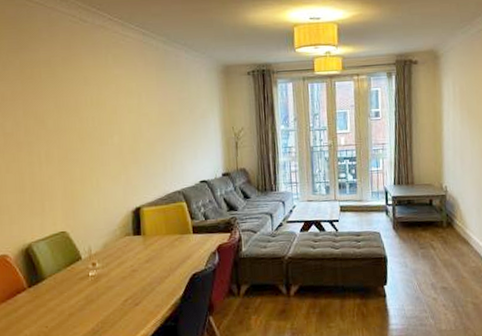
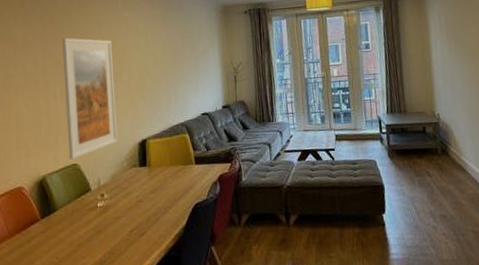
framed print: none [45,95,110,228] -> present [62,37,118,161]

